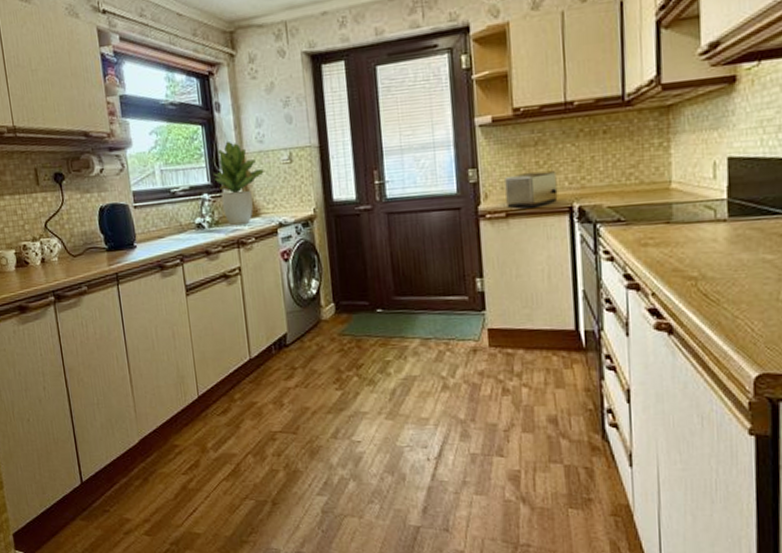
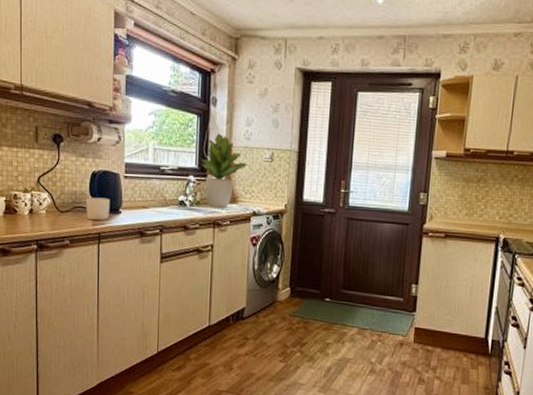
mug: none [96,233,125,261] -> present [85,197,110,221]
toaster: present [505,171,558,209] -> none [447,203,491,234]

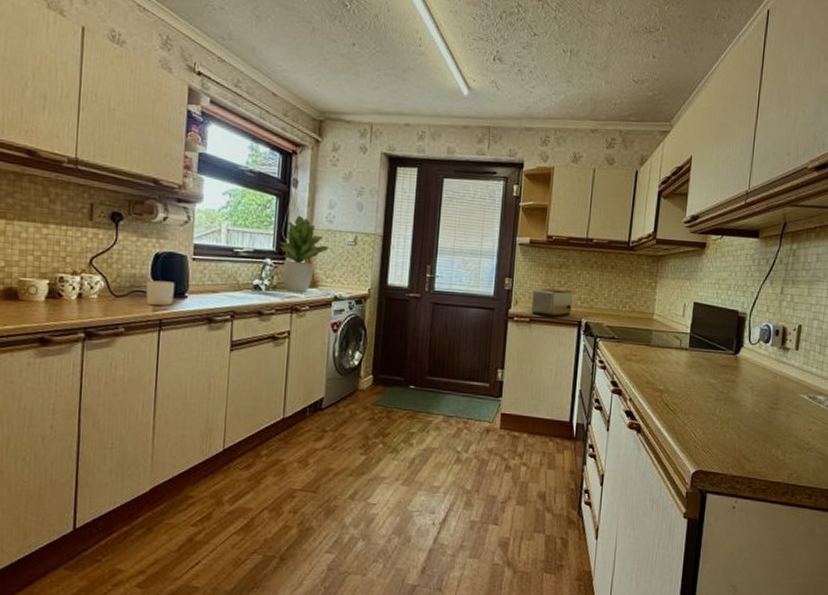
toaster: none [447,203,491,234] -> present [531,288,573,318]

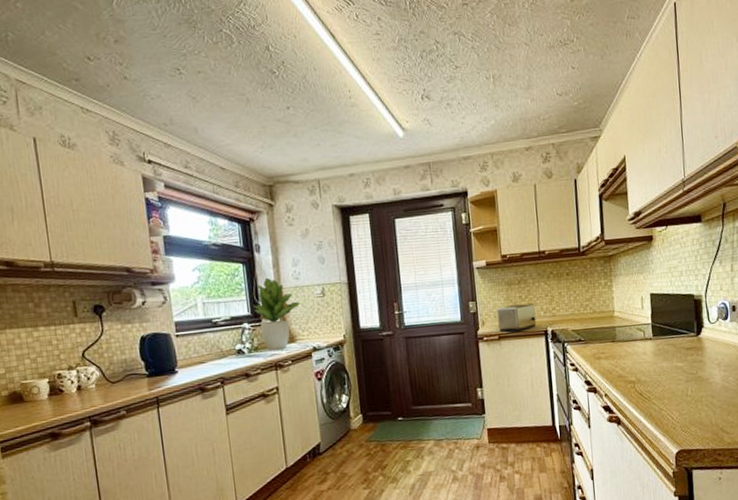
mug: present [145,280,175,306] -> none [137,360,166,386]

